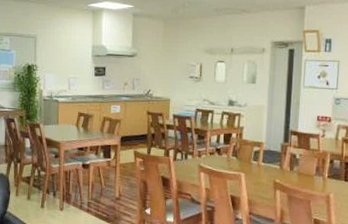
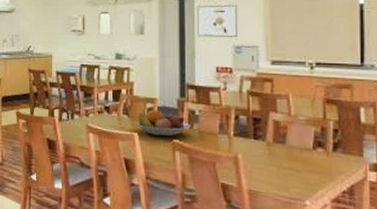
fruit bowl: none [242,153,291,177] -> present [135,110,190,137]

